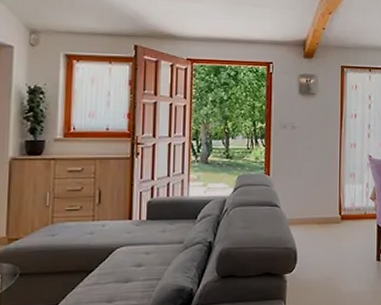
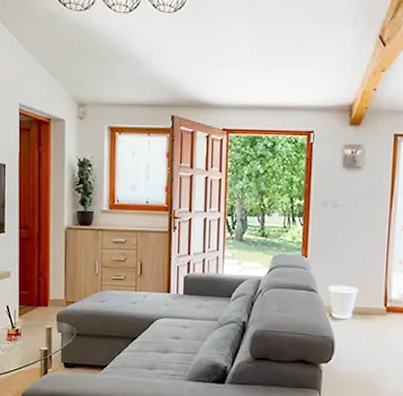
wastebasket: none [290,198,317,230] -> present [329,285,359,319]

